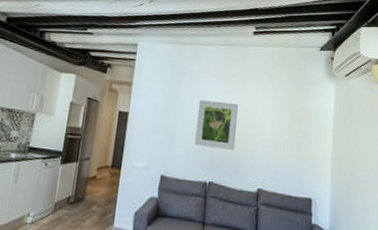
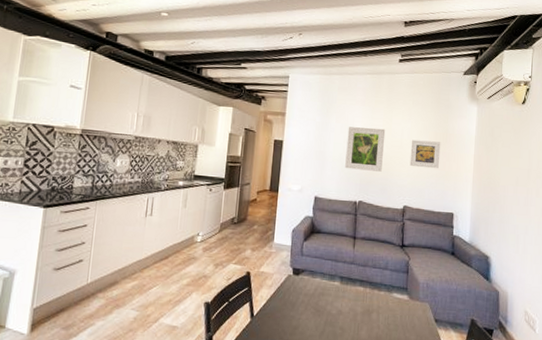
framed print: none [264,116,298,150] -> present [409,139,441,169]

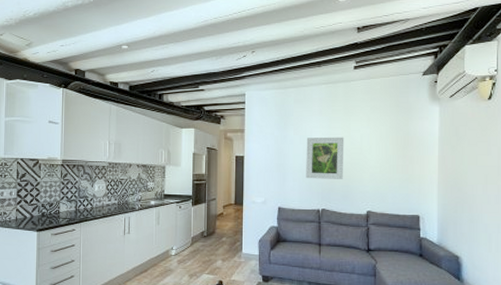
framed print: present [409,139,441,169] -> none [371,145,403,173]

